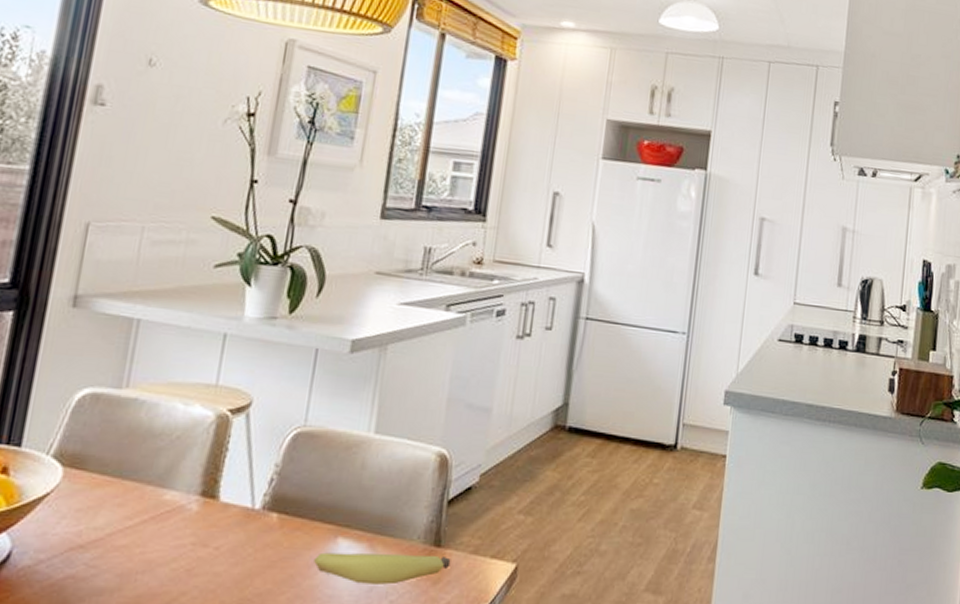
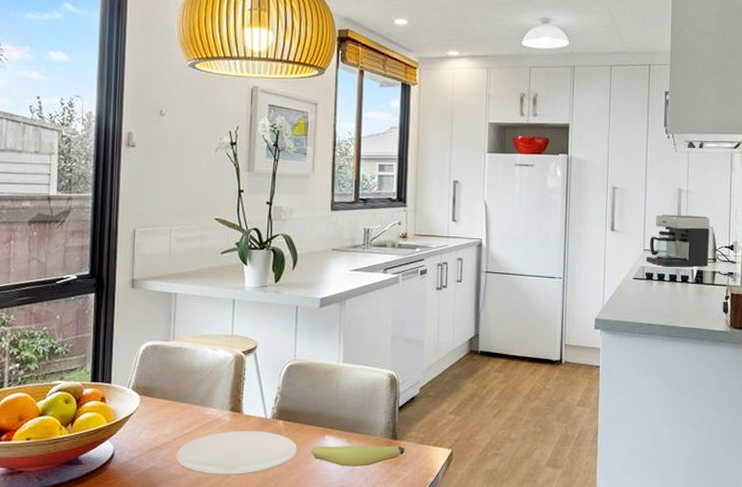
plate: none [107,525,295,593] -> present [176,430,297,476]
coffee maker: none [796,258,879,331] -> present [646,214,710,267]

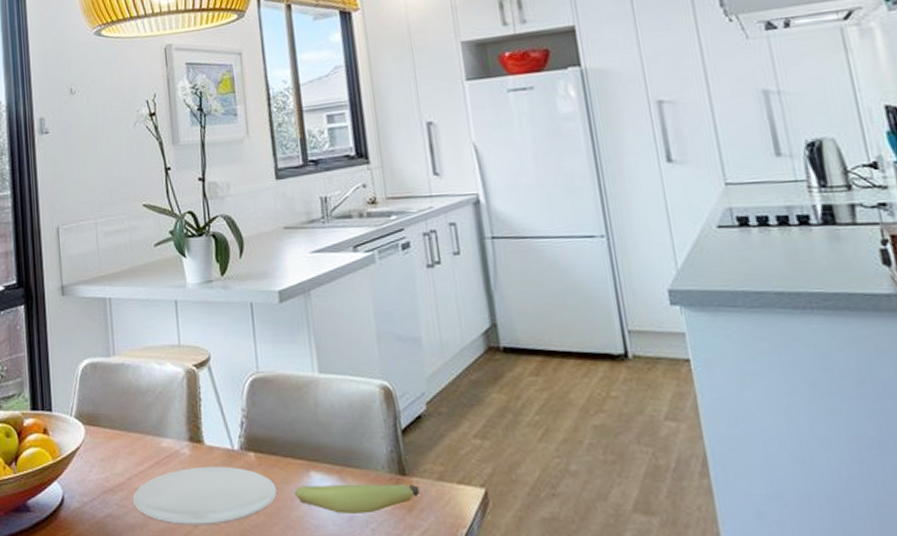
coffee maker: present [646,214,710,267] -> none [732,124,840,205]

